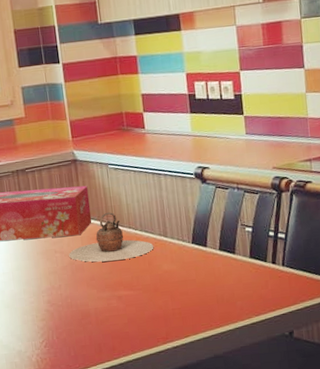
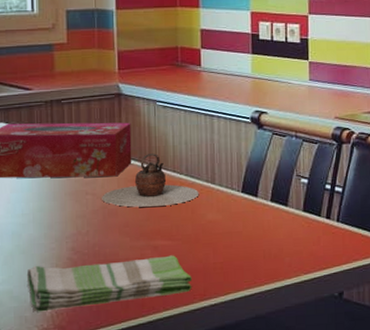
dish towel: none [12,303,155,358] -> present [26,255,192,312]

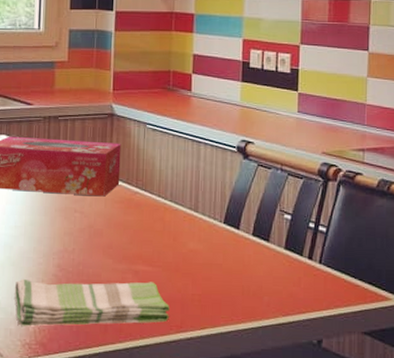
teapot: present [102,154,199,207] -> none [89,176,182,230]

